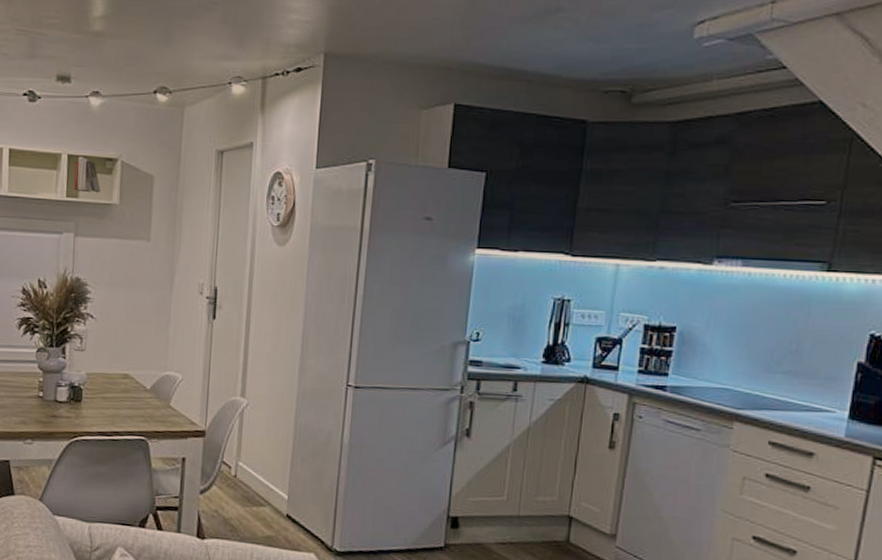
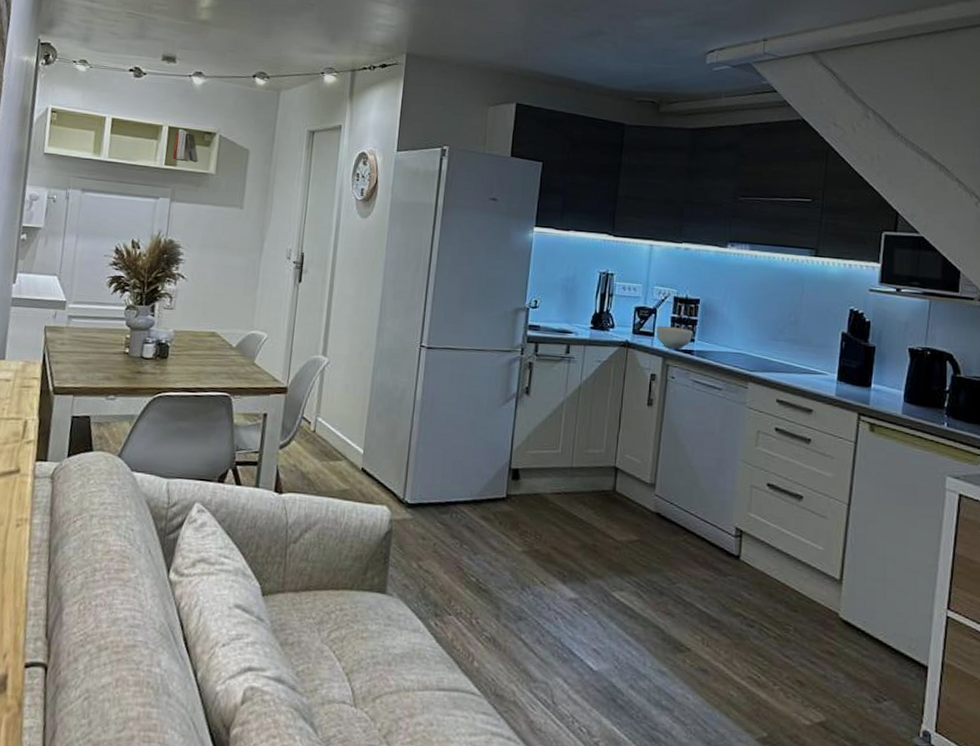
bowl: none [621,358,666,385] -> present [656,325,693,349]

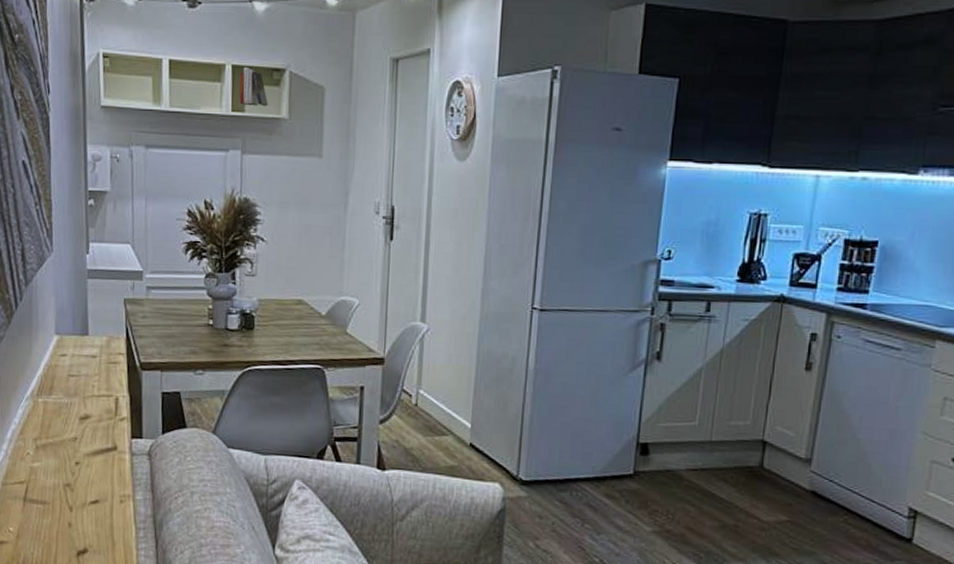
bowl: present [656,325,693,349] -> none [819,275,867,303]

